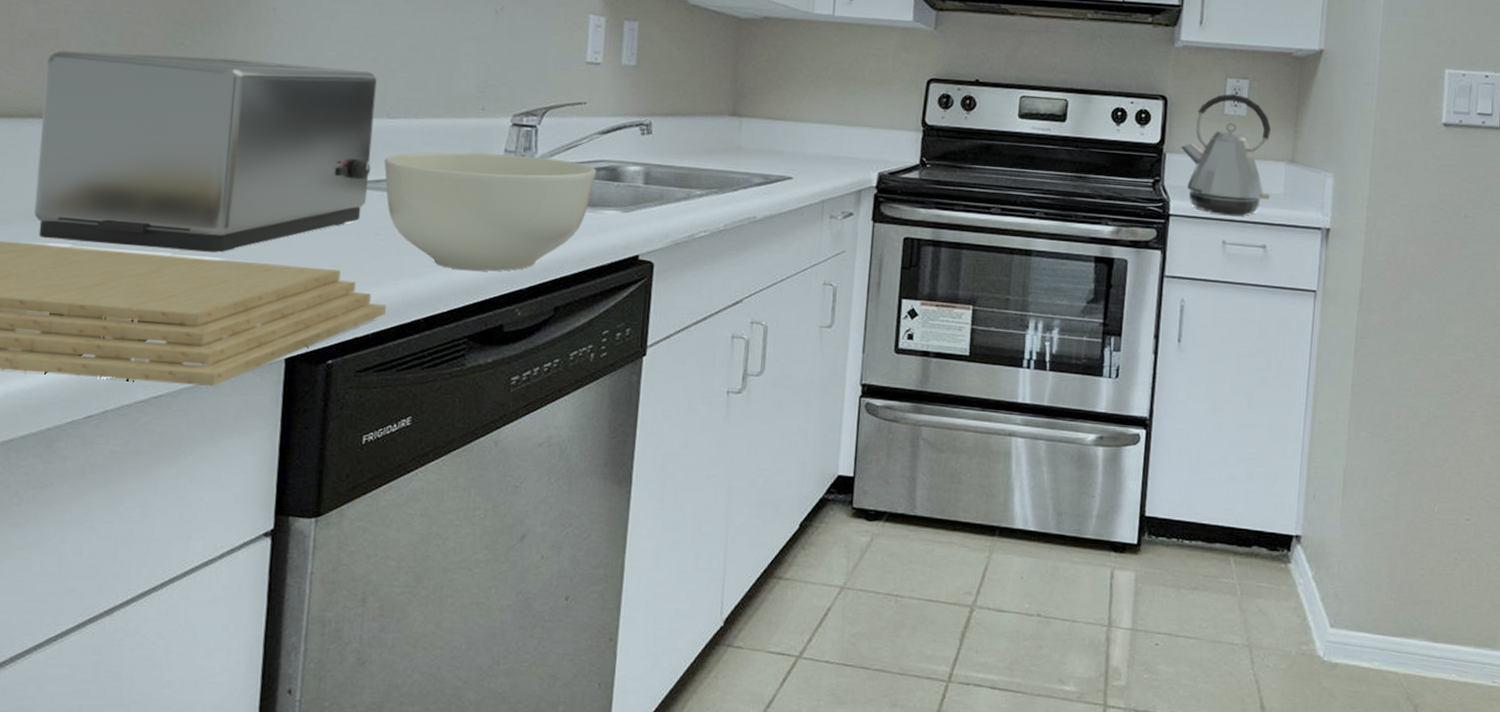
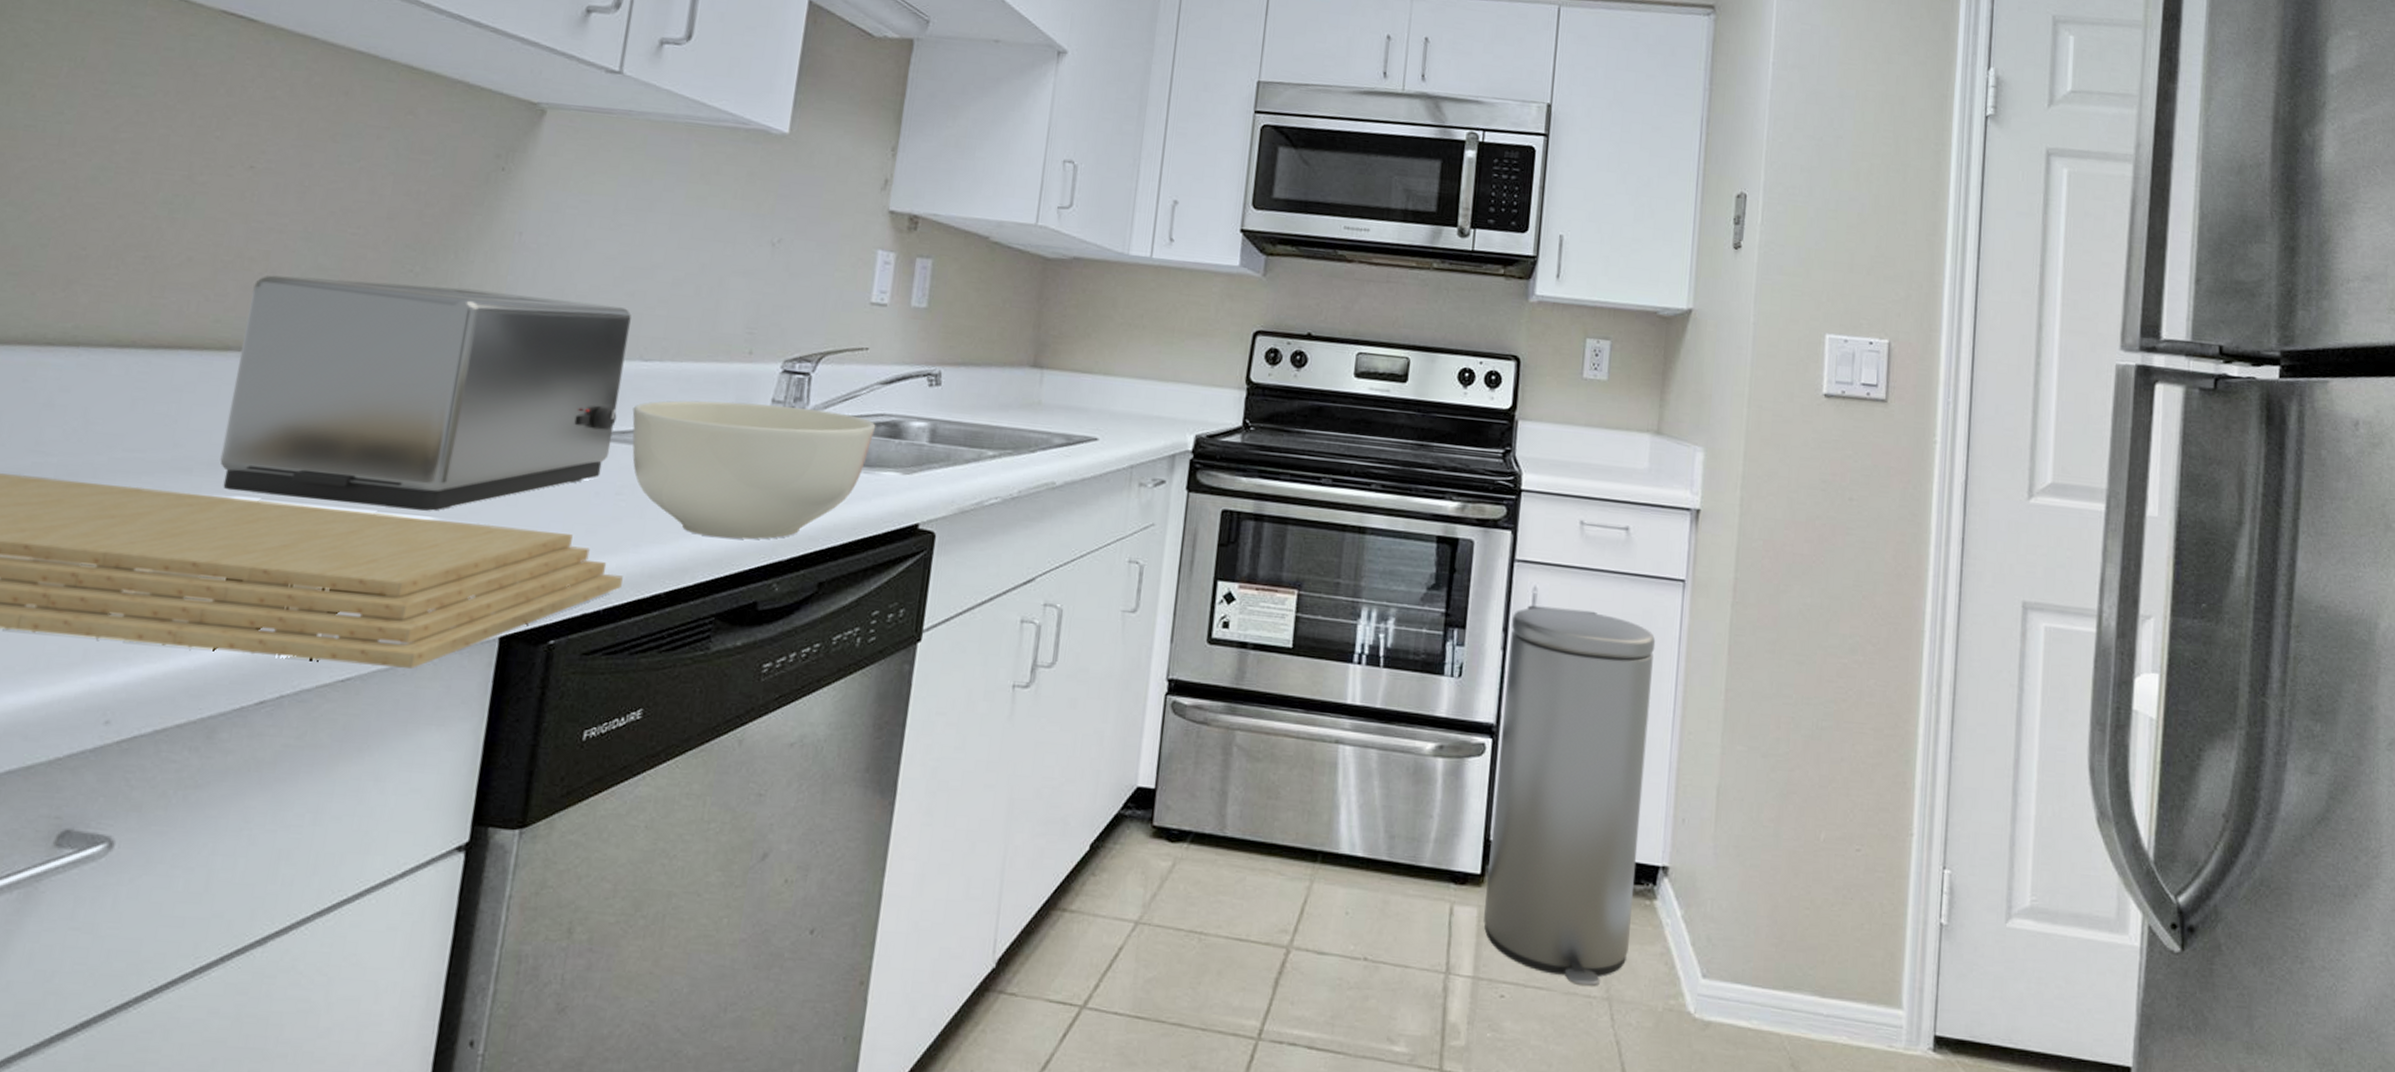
pedal bin: none [1140,315,1290,636] -> present [1484,605,1656,987]
kettle: present [1180,94,1272,216] -> none [1534,355,1635,493]

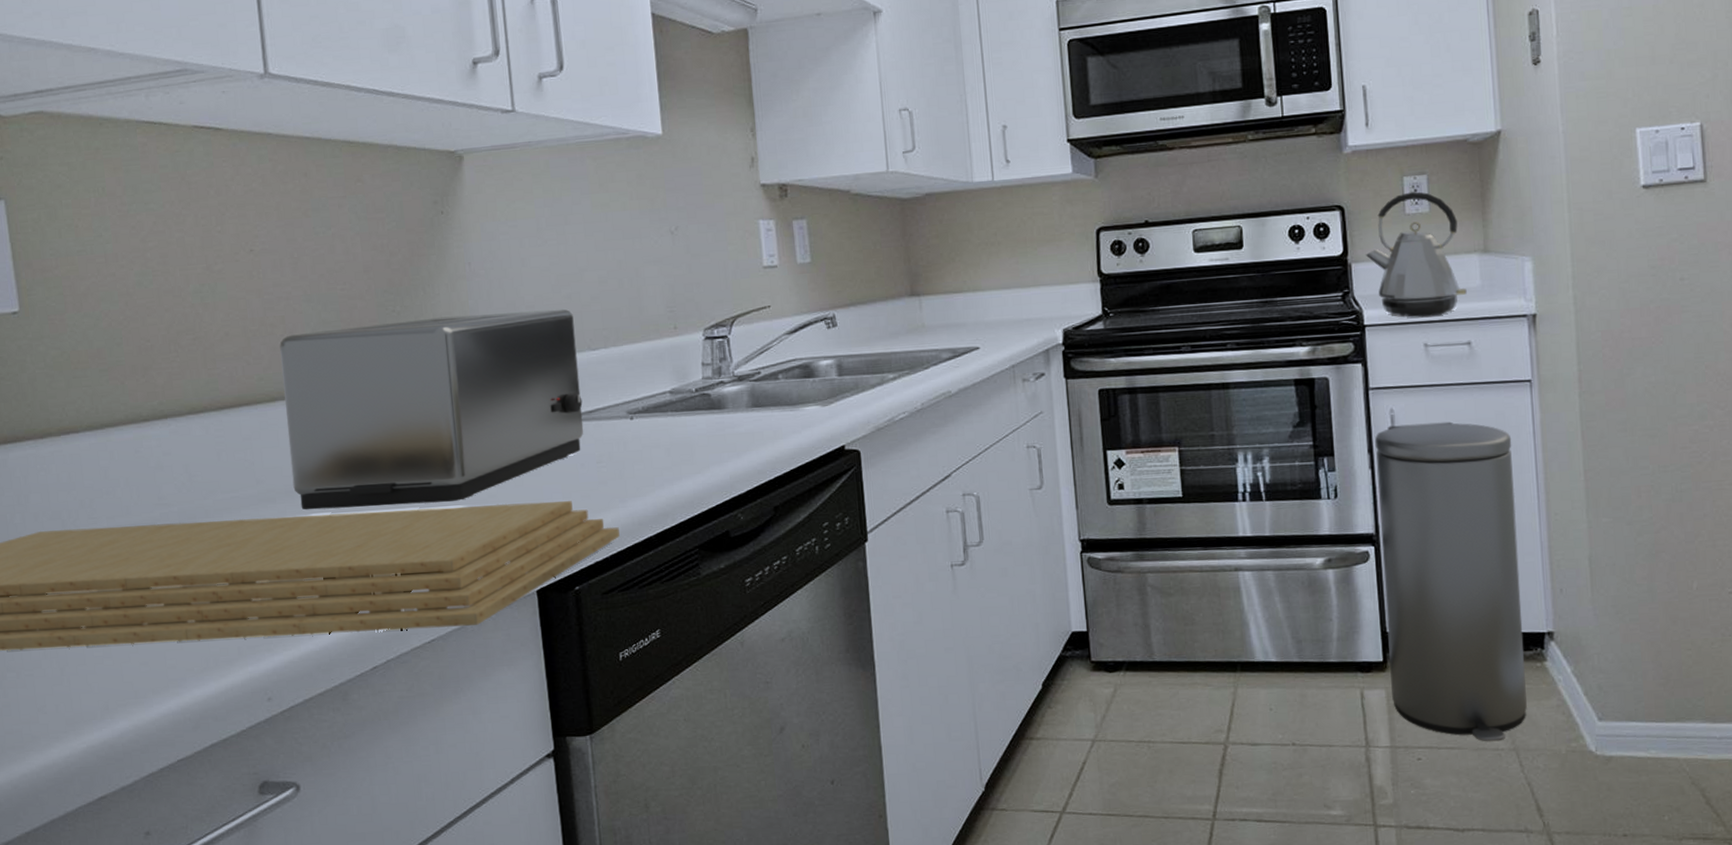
bowl: present [632,400,876,540] -> none [593,364,792,485]
kettle: none [1534,355,1635,493] -> present [1365,191,1468,317]

